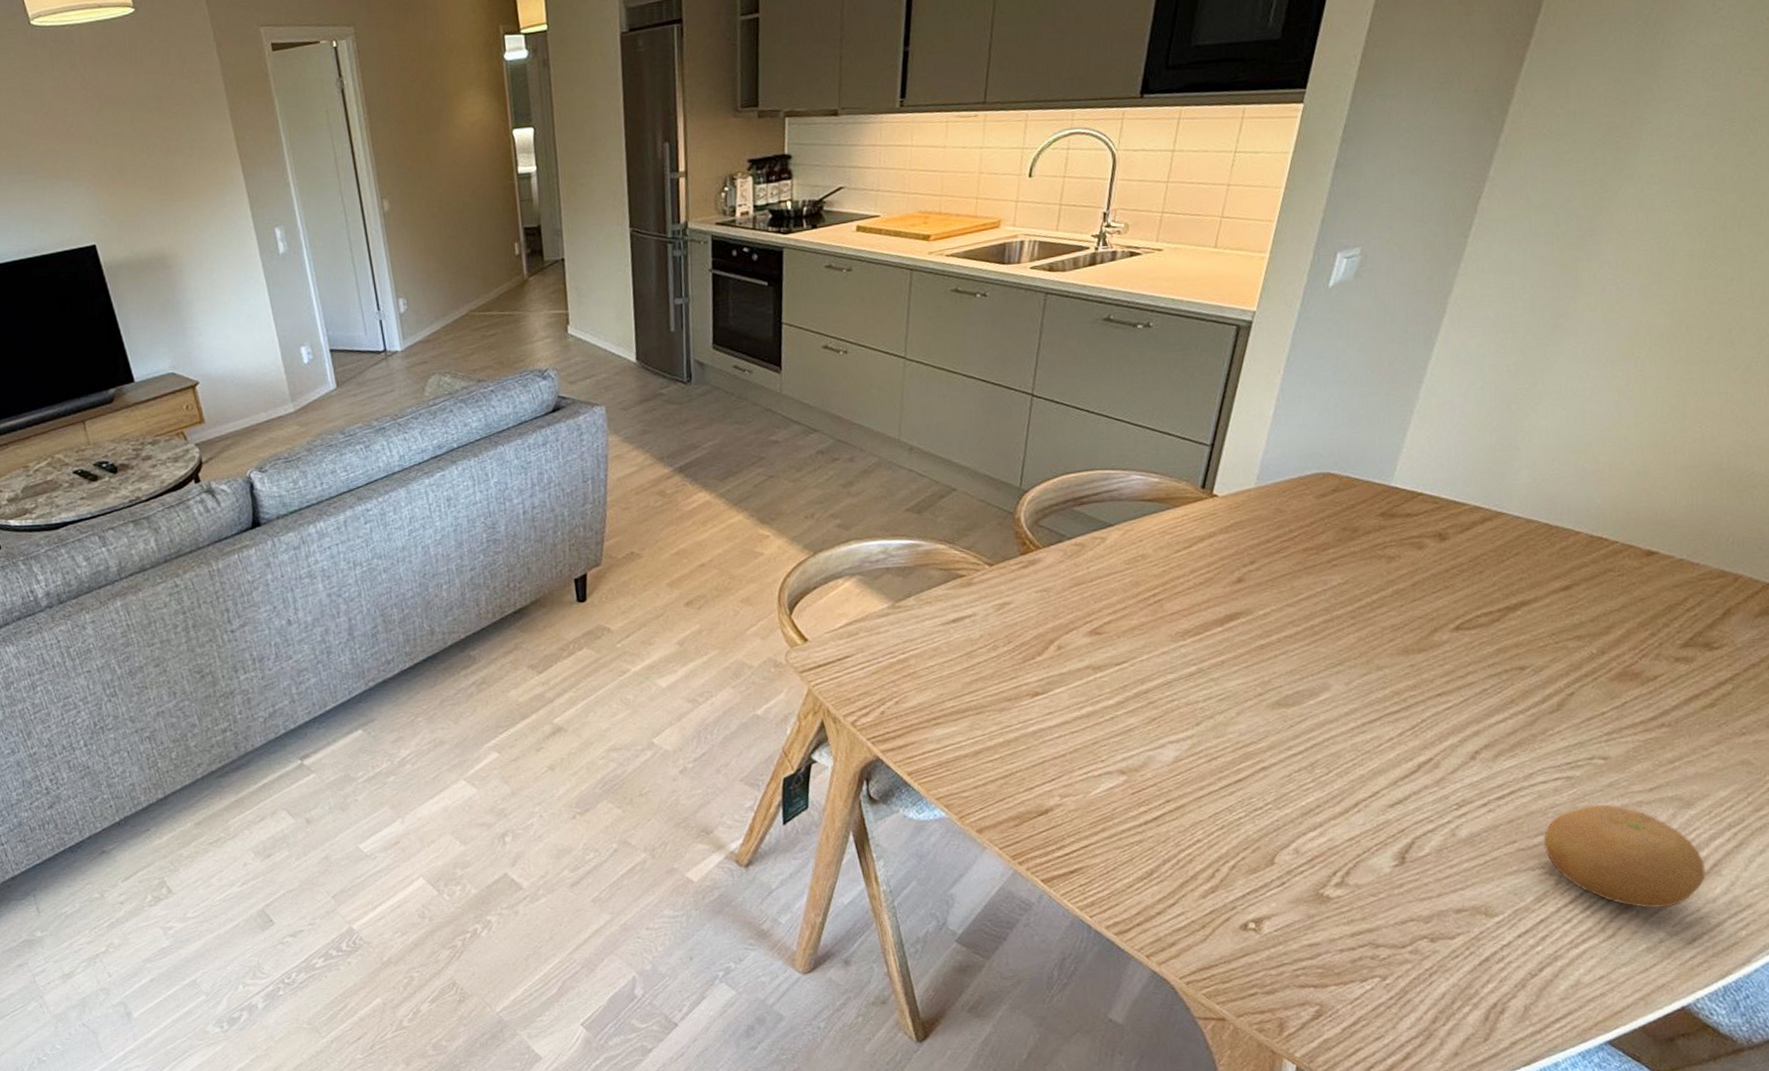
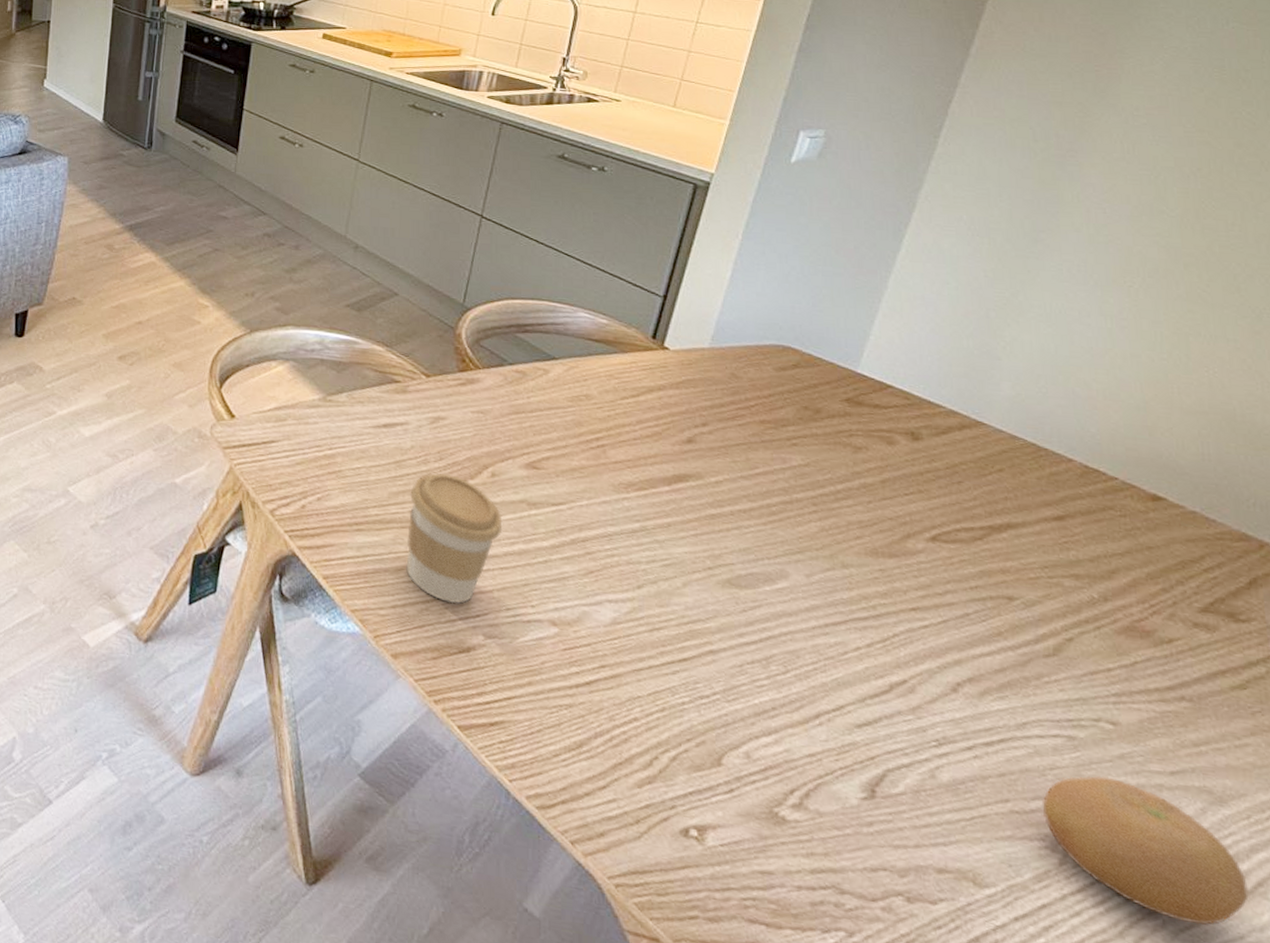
coffee cup: none [982,655,1071,774] -> present [406,473,503,604]

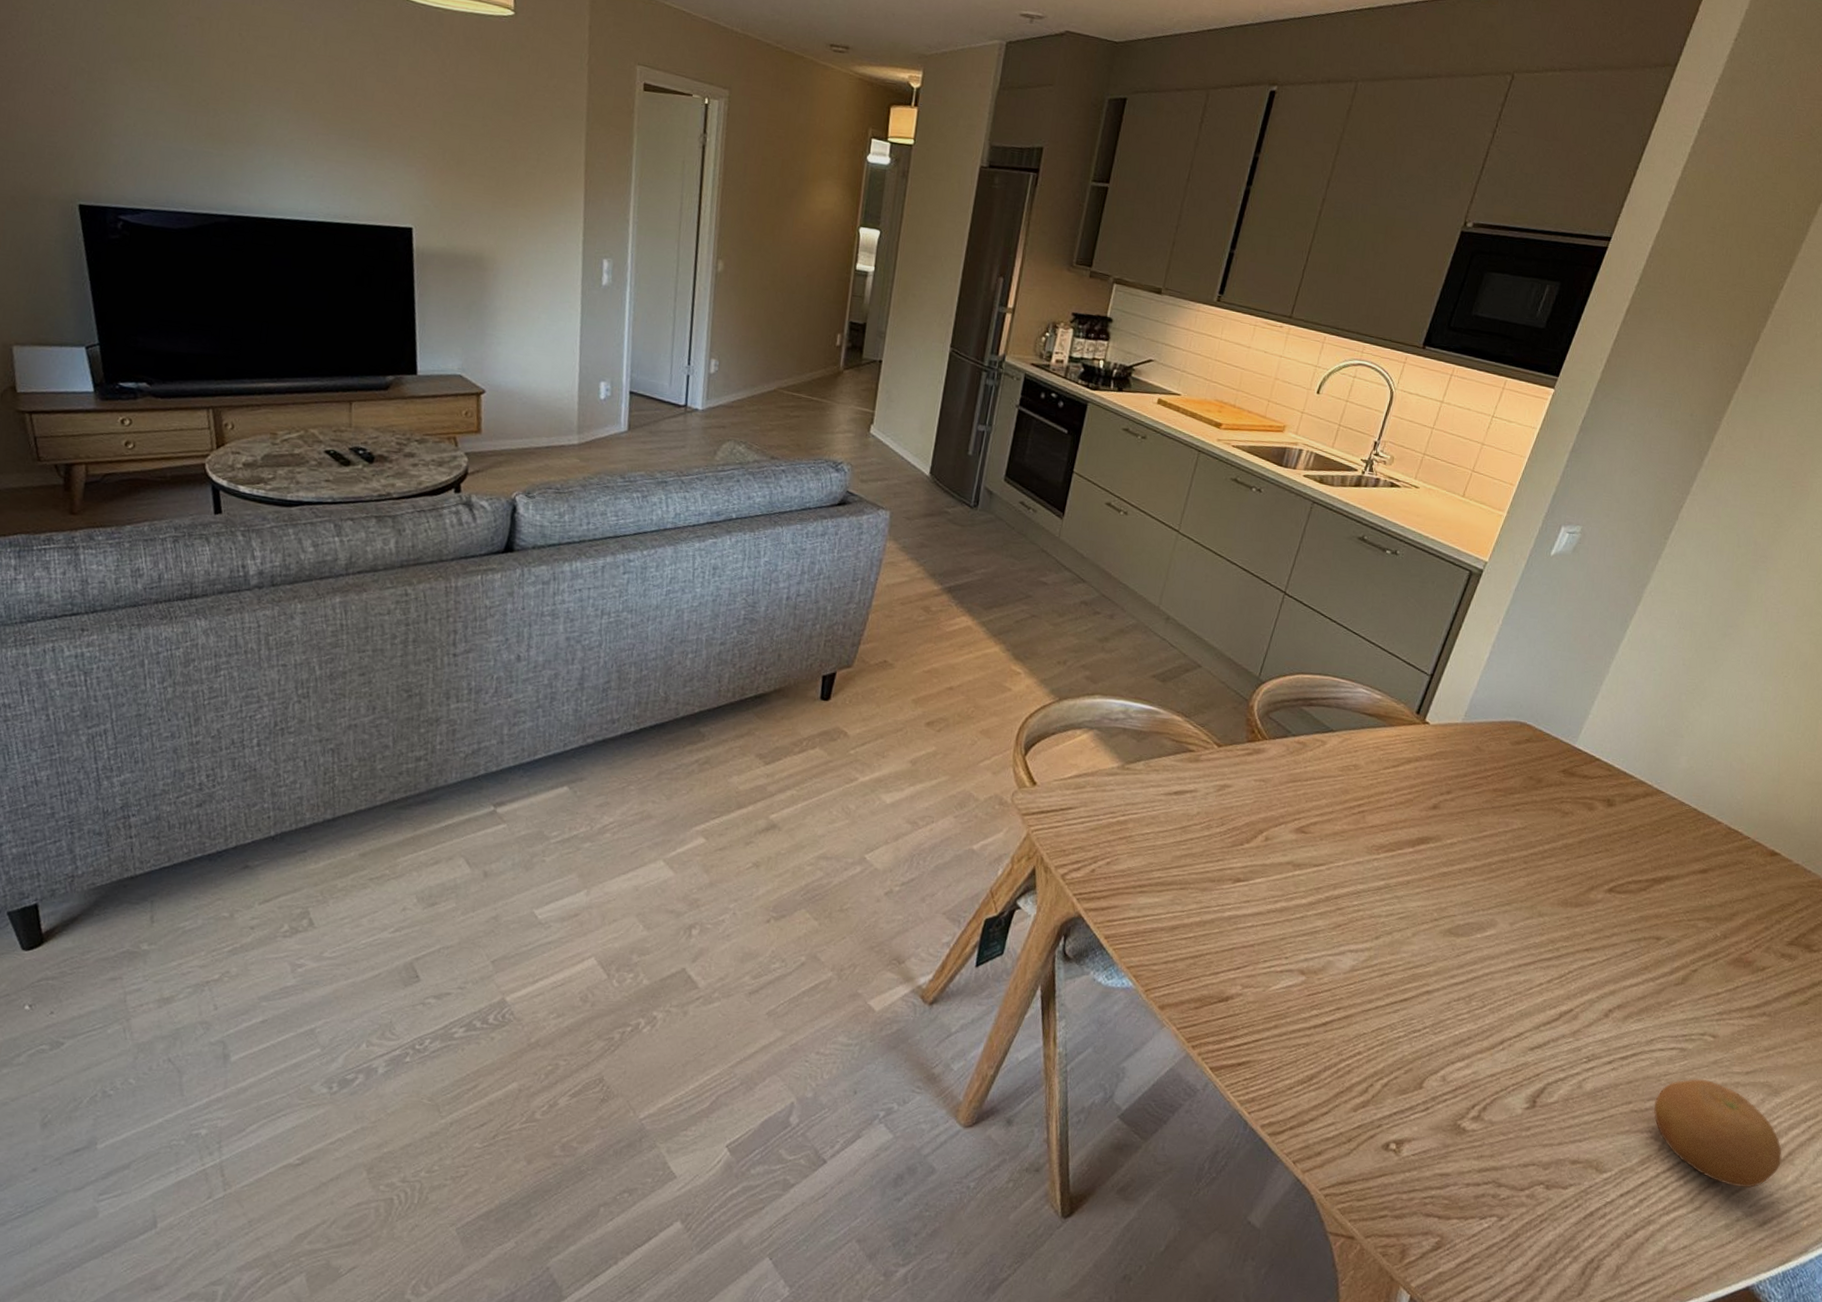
coffee cup: present [406,473,503,604] -> none [1180,838,1270,958]

